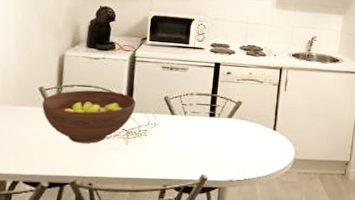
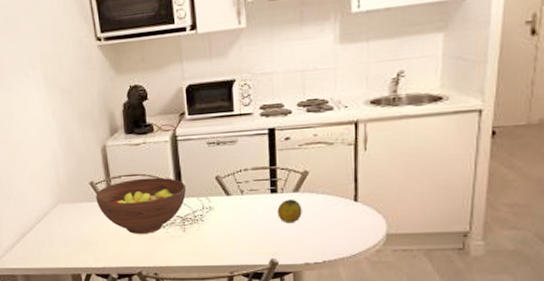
fruit: none [212,123,233,144] -> present [277,199,302,224]

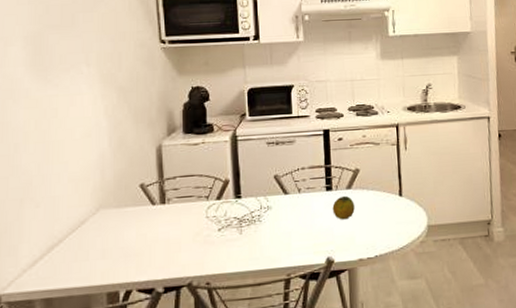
fruit bowl: present [96,177,187,234] -> none [146,177,245,240]

